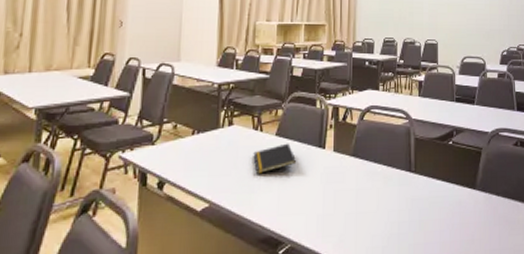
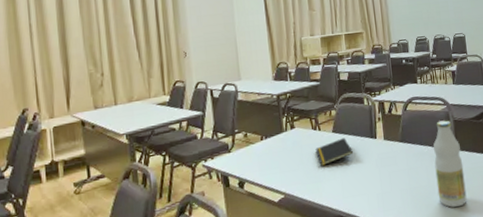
bottle: none [387,137,420,242] -> present [433,120,467,208]

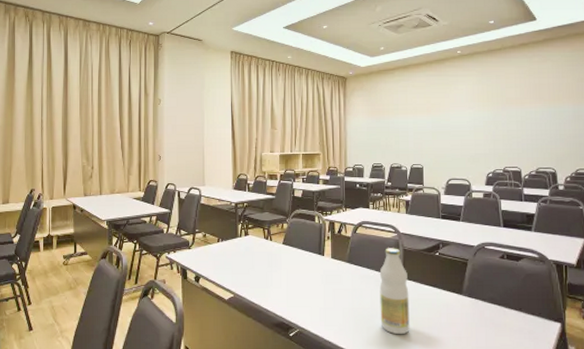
notepad: present [315,137,354,166] -> none [265,250,301,273]

